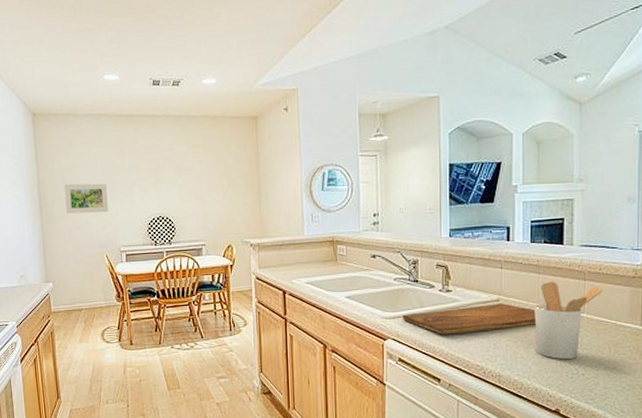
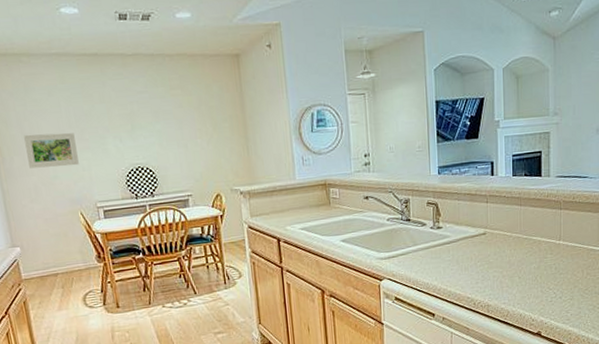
cutting board: present [402,303,536,335] -> none [396,236,519,271]
utensil holder: present [534,282,603,360] -> none [517,212,576,285]

